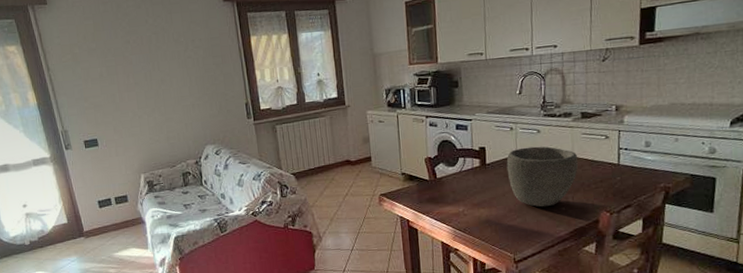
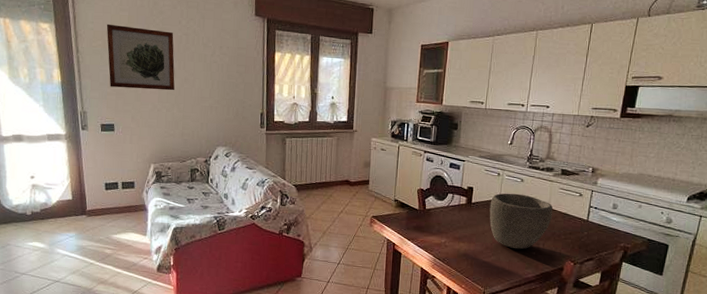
wall art: none [73,33,152,101] -> present [106,24,175,91]

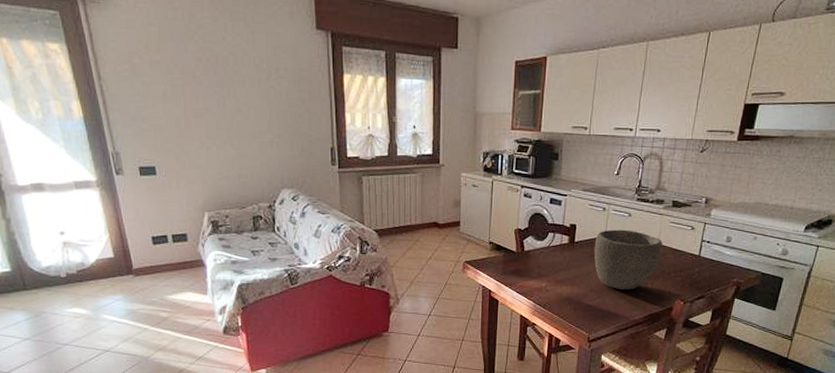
wall art: present [106,24,175,91] -> none [132,42,225,124]

